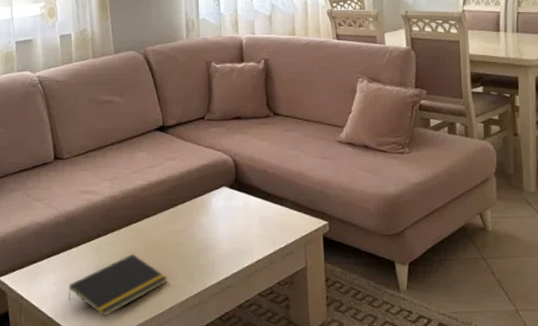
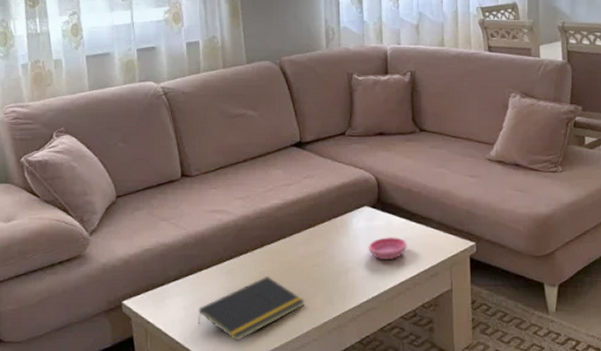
saucer: none [227,216,263,238] -> present [368,237,407,259]

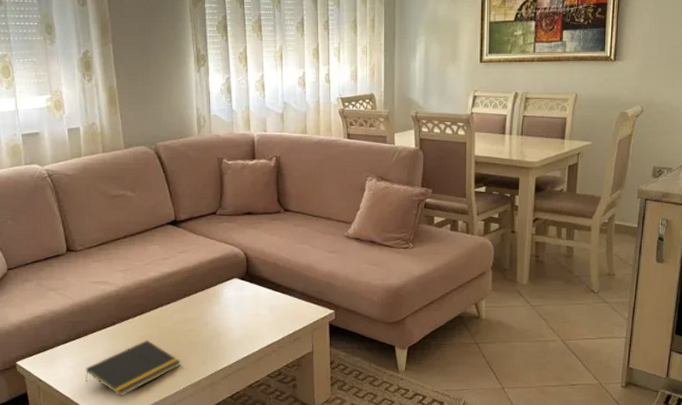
saucer: present [368,237,407,259] -> none [238,306,273,325]

